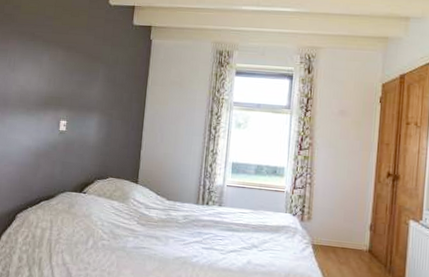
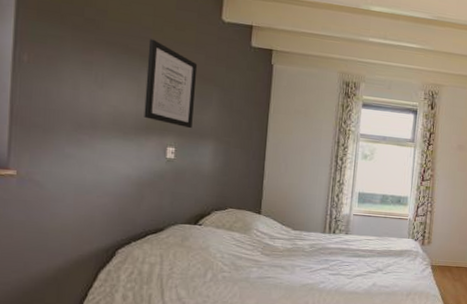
wall art: none [43,26,88,103] -> present [144,39,198,129]

